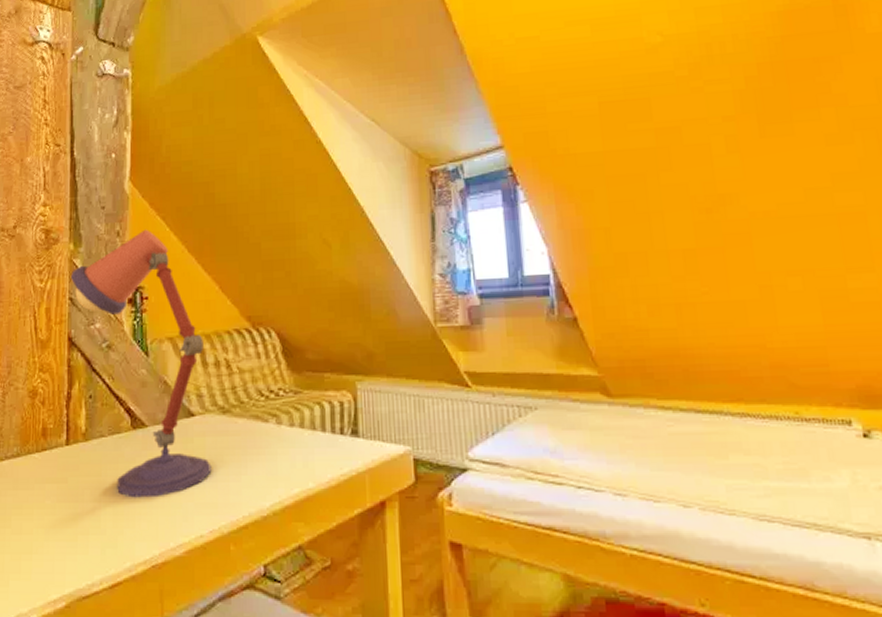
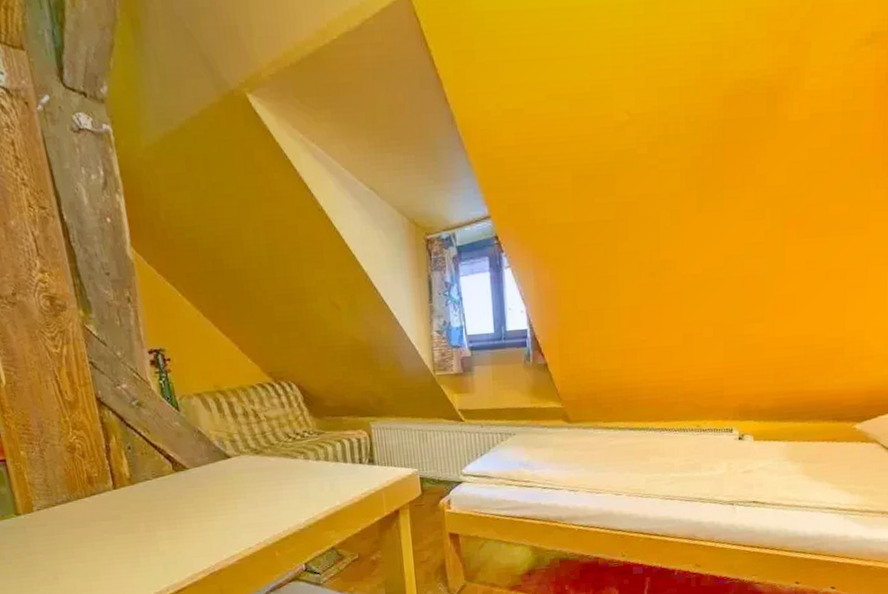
desk lamp: present [71,229,212,498] -> none [87,295,252,526]

